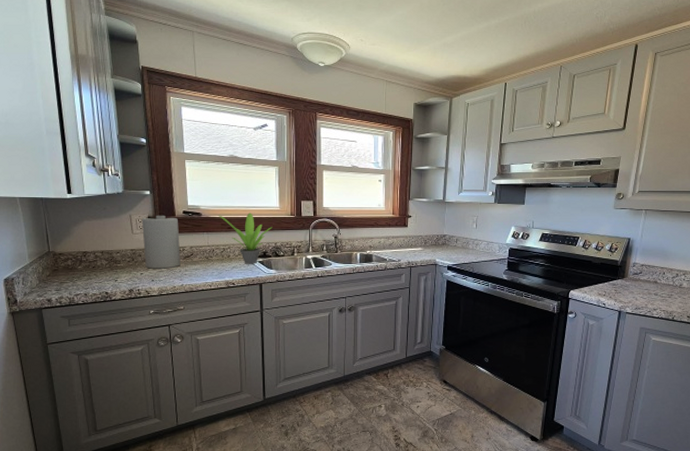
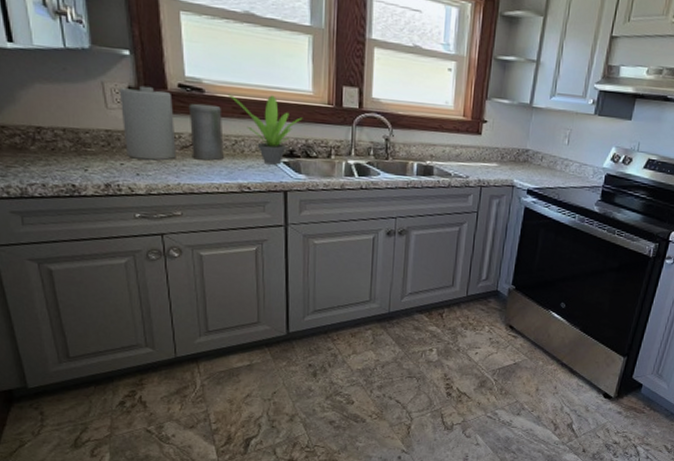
canister: none [190,224,216,265] -> present [188,103,225,161]

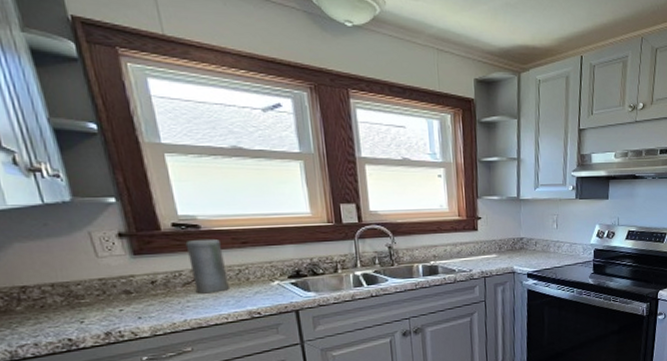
paper towel holder: present [119,85,176,161] -> none [108,229,179,303]
potted plant: present [227,94,303,165] -> none [224,221,305,288]

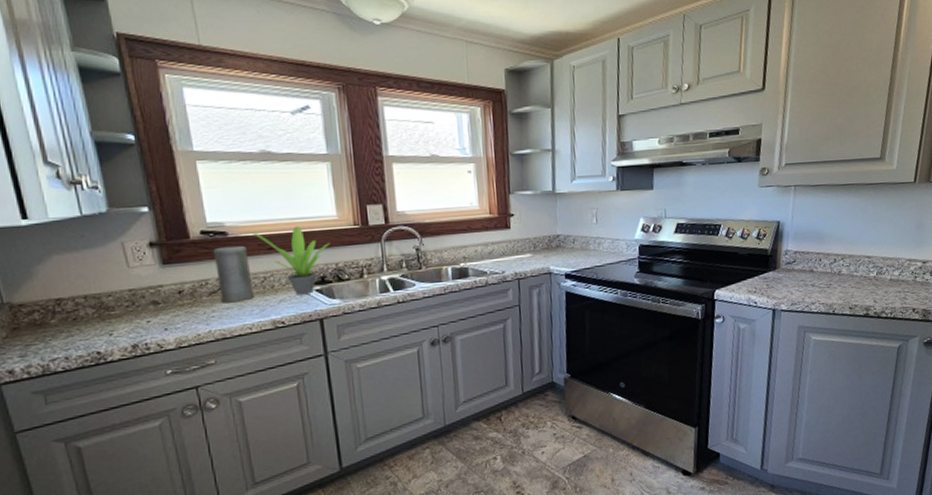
potted plant: none [224,221,305,288] -> present [251,226,331,295]

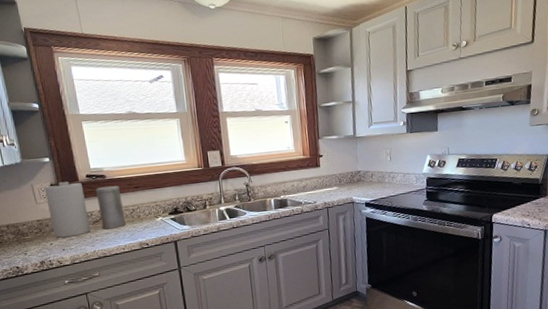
paper towel holder: none [140,238,205,314] -> present [44,181,90,238]
potted plant: present [251,226,331,295] -> none [122,169,181,223]

